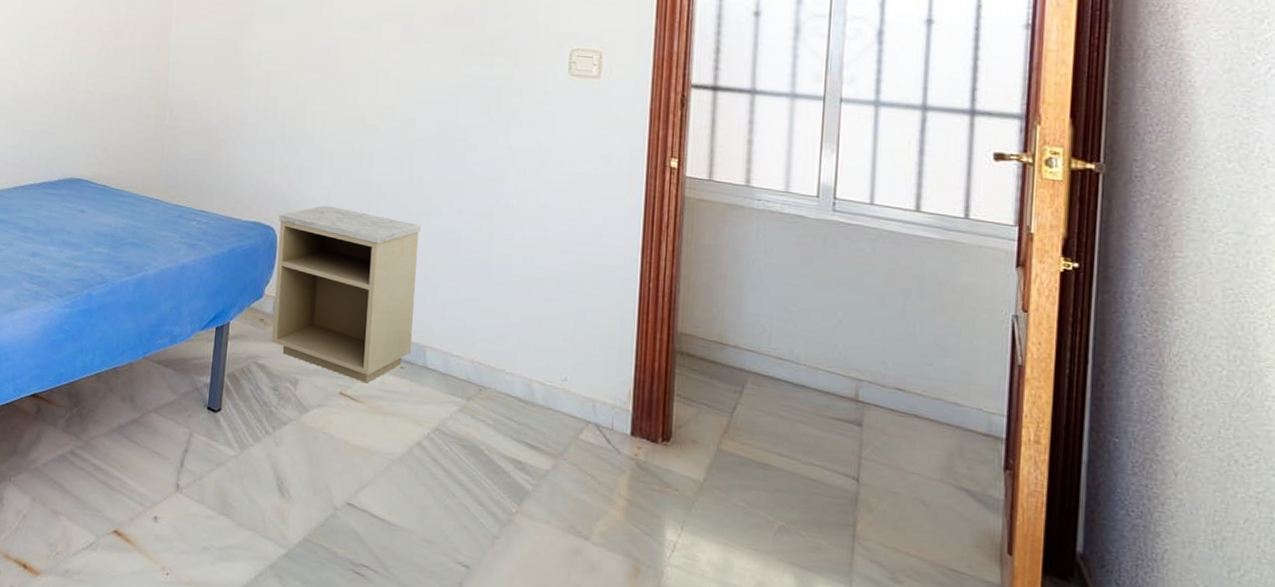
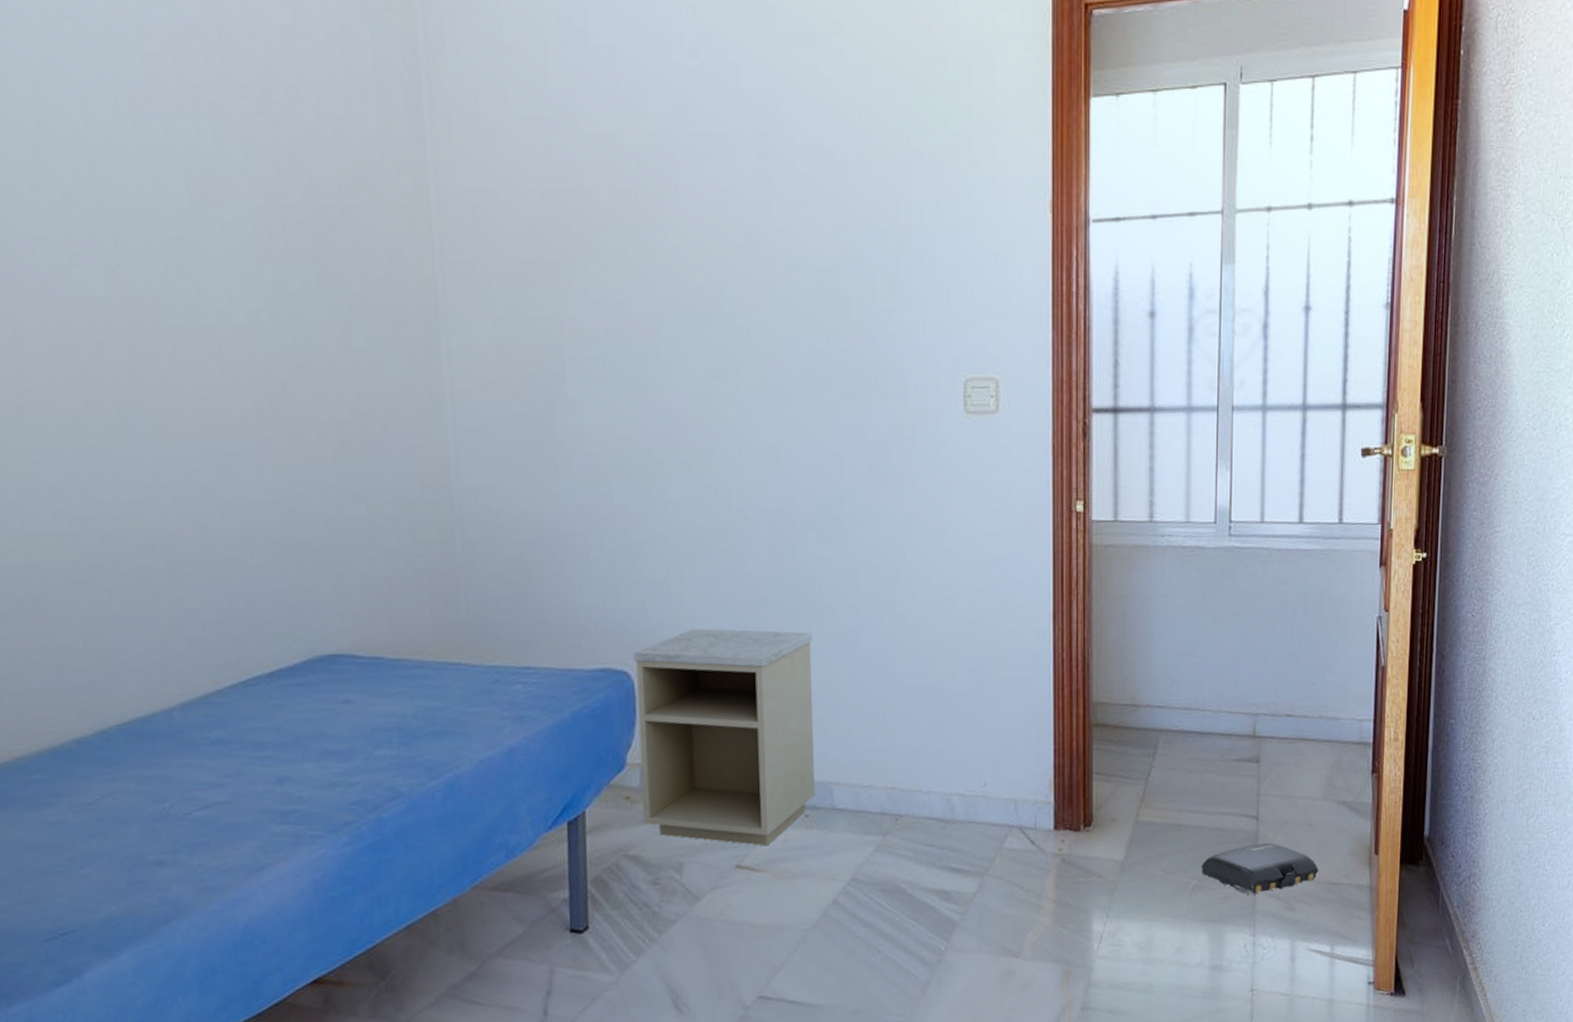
bag: none [789,502,933,560] -> present [1201,842,1318,895]

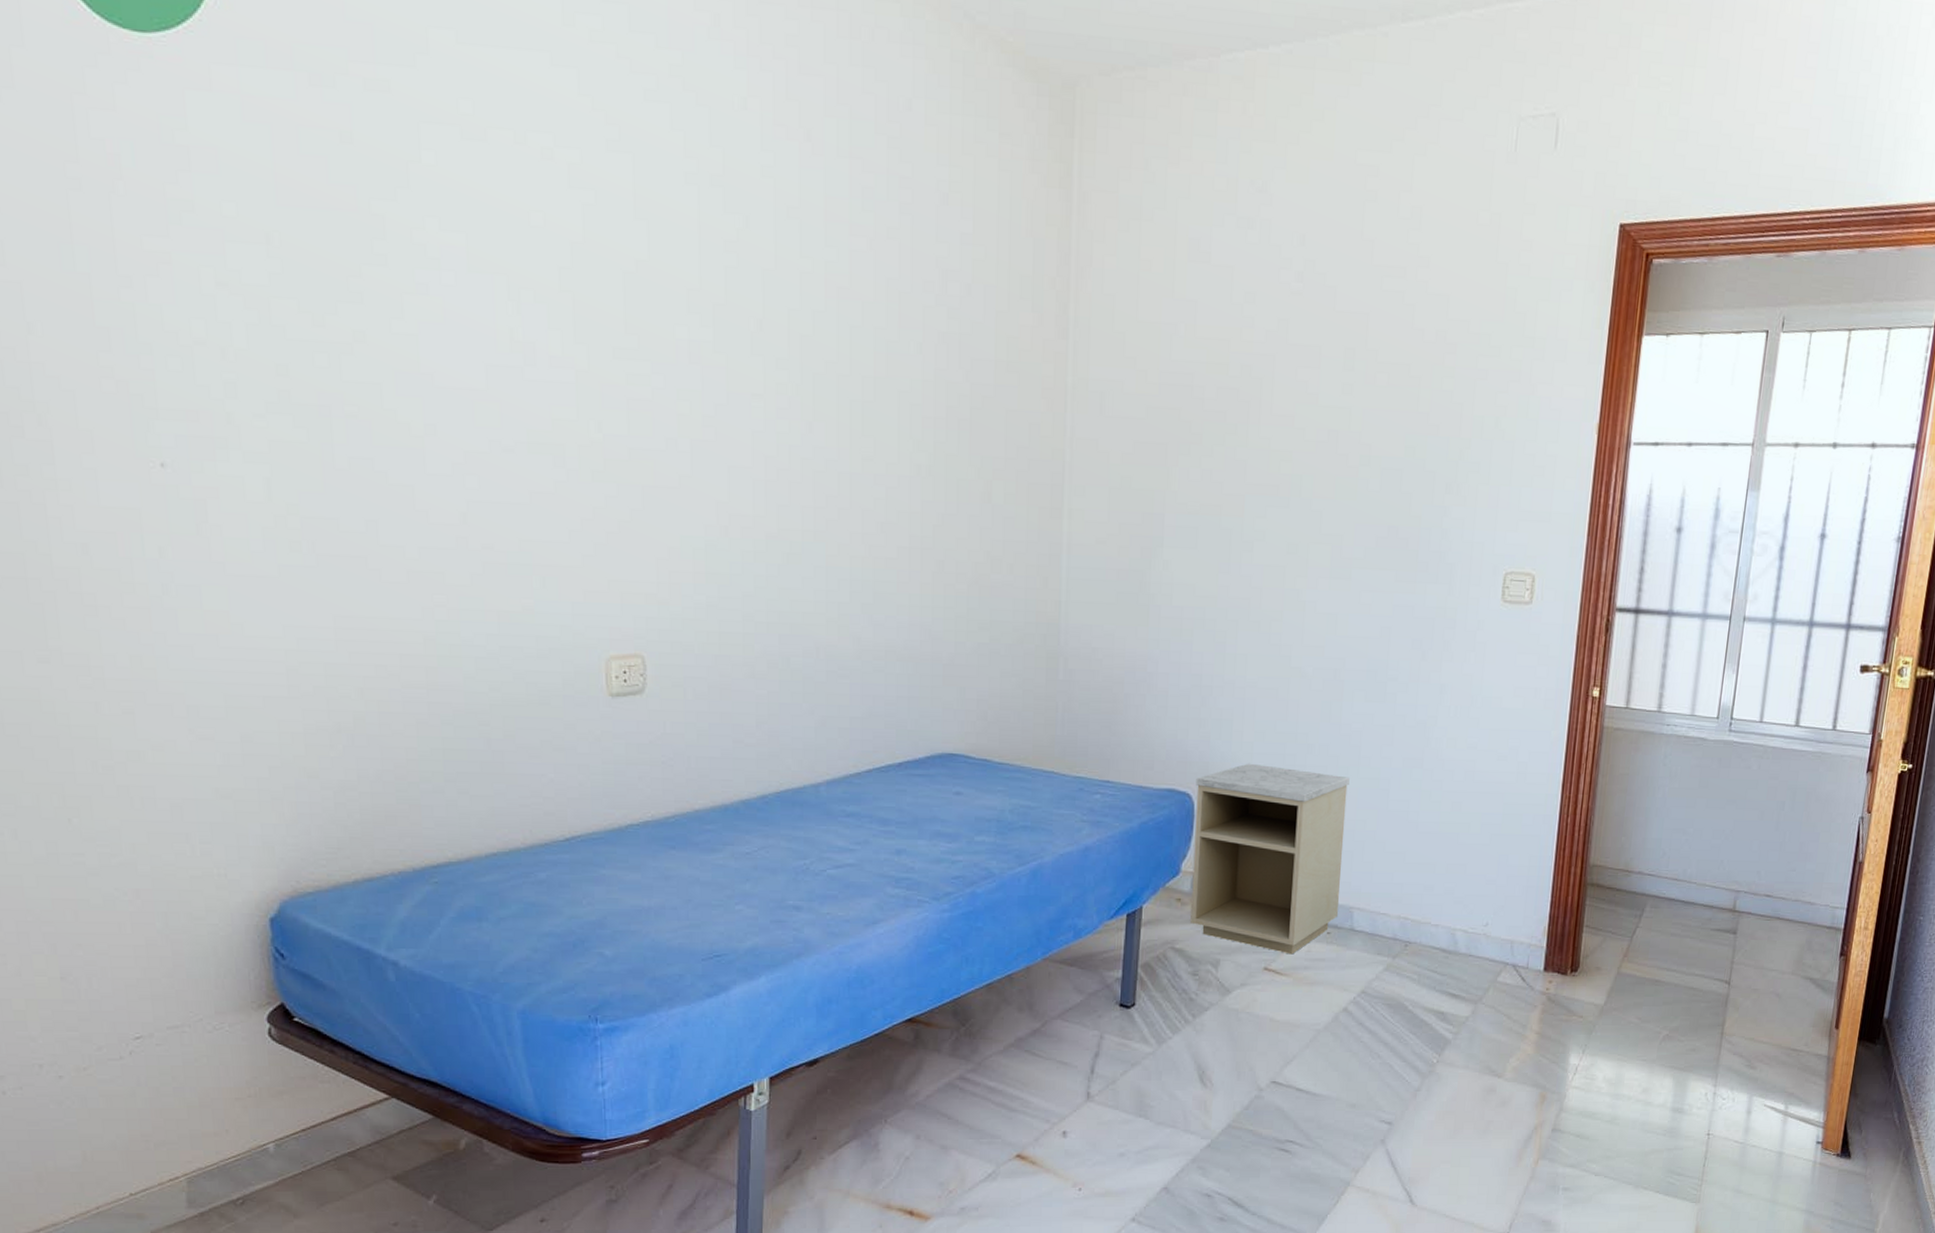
bag: present [1201,842,1318,895] -> none [1673,1006,1781,1050]

